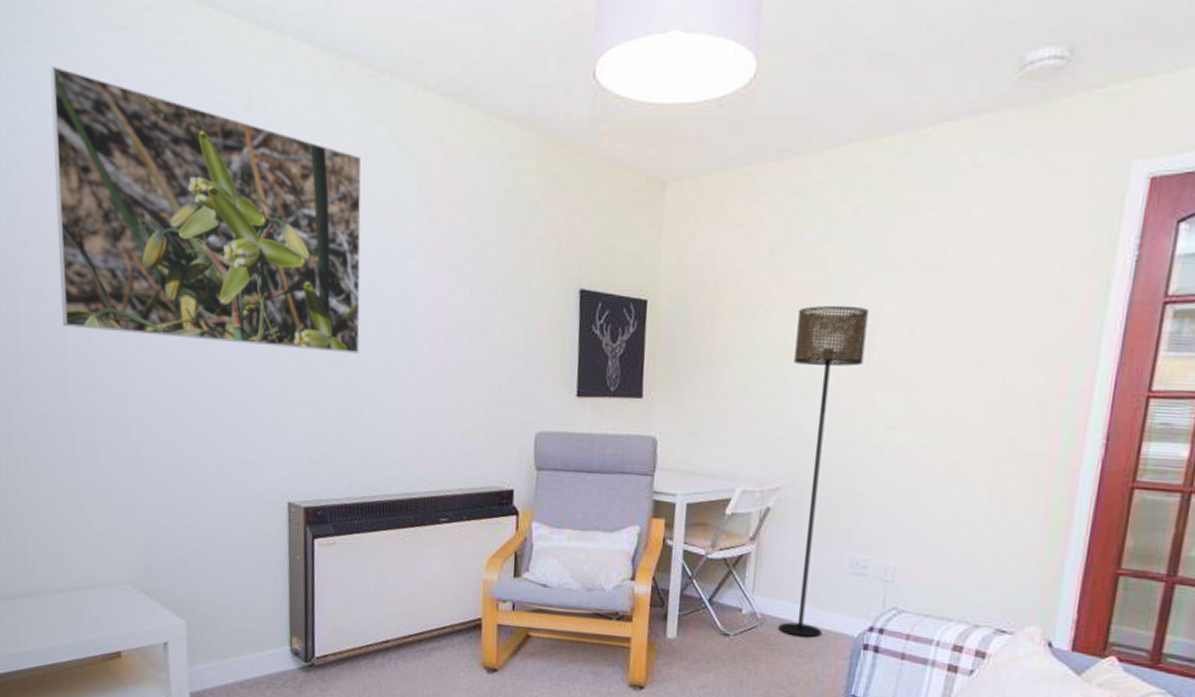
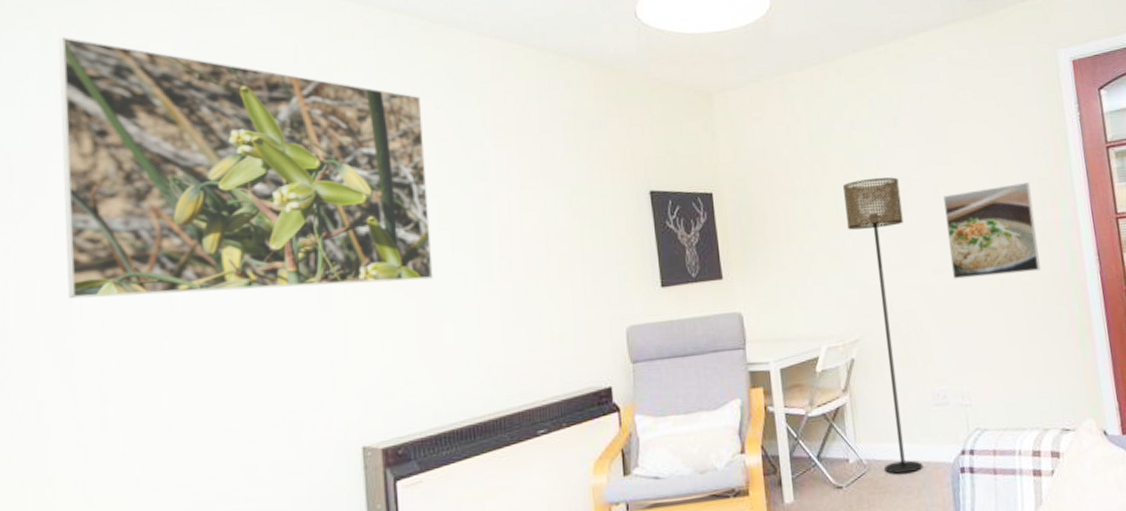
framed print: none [908,335,1039,447] -> present [943,183,1041,279]

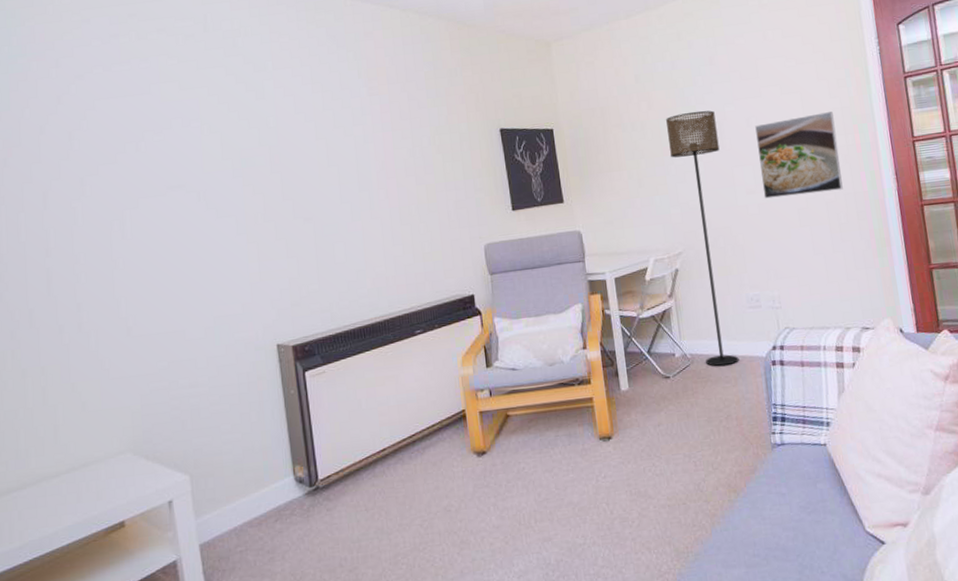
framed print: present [59,36,433,299] -> none [21,16,325,229]

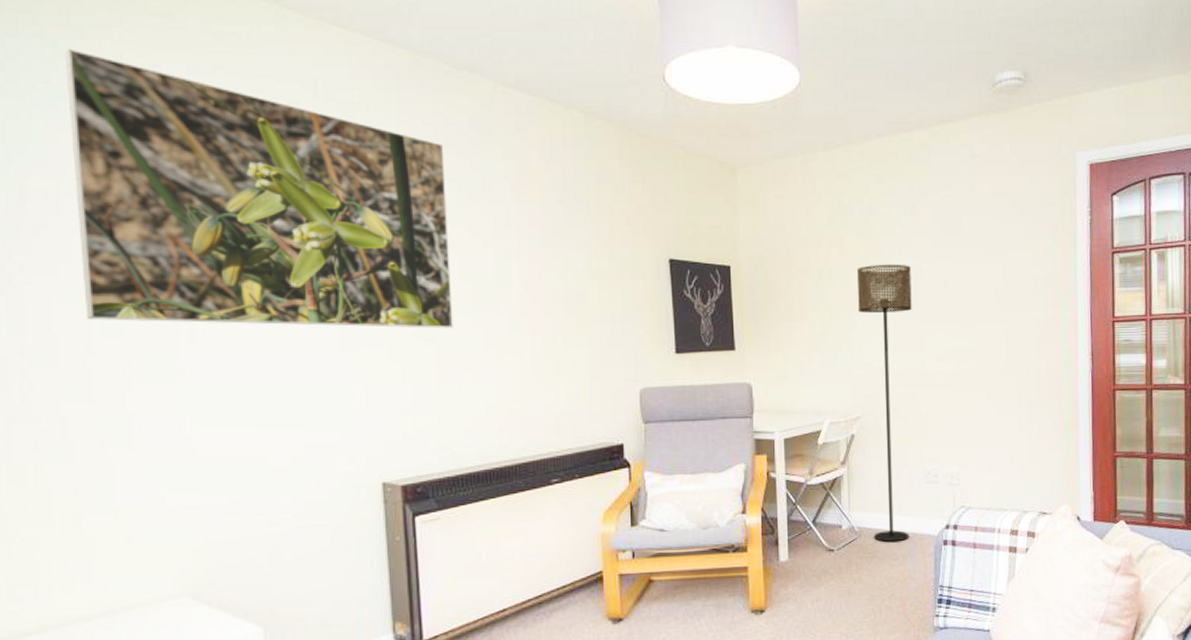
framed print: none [21,16,325,229] -> present [66,48,453,328]
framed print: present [755,112,843,199] -> none [952,281,1037,367]

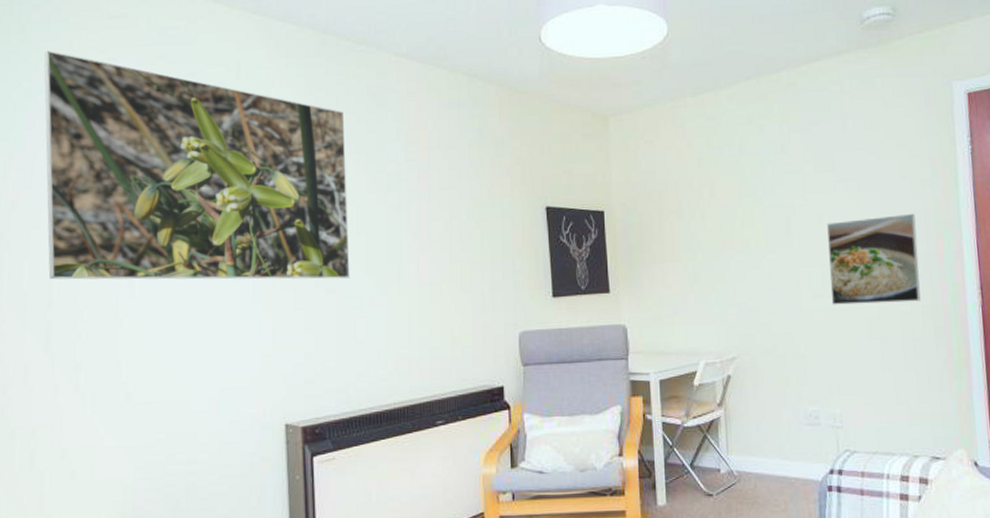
floor lamp: present [856,264,912,543] -> none [728,202,792,488]
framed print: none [952,281,1037,367] -> present [827,214,921,305]

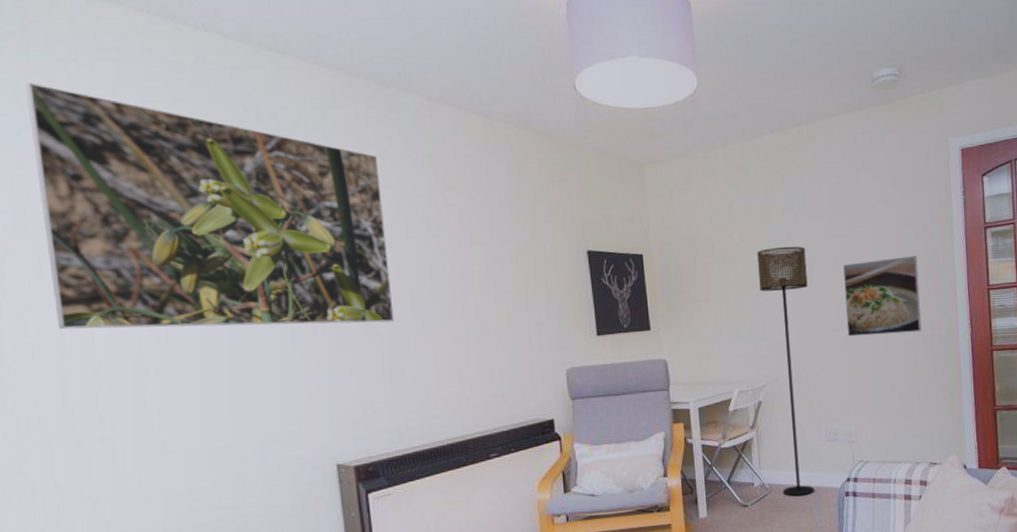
floor lamp: none [728,202,792,488] -> present [756,246,815,496]

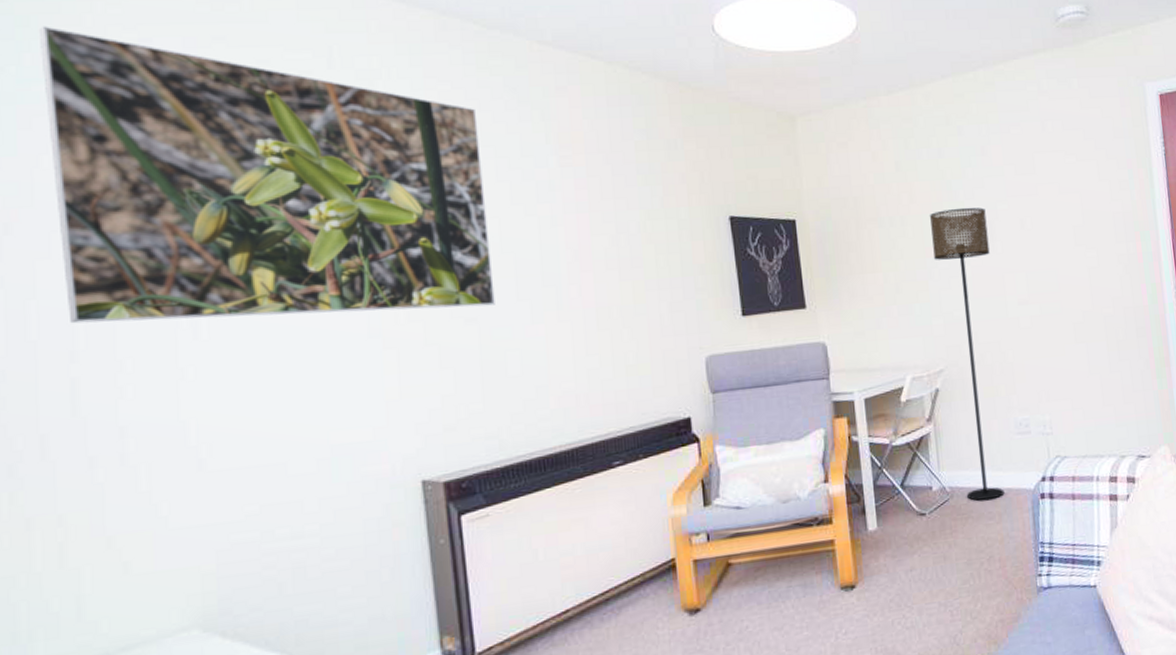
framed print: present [843,256,922,337] -> none [1030,216,1123,311]

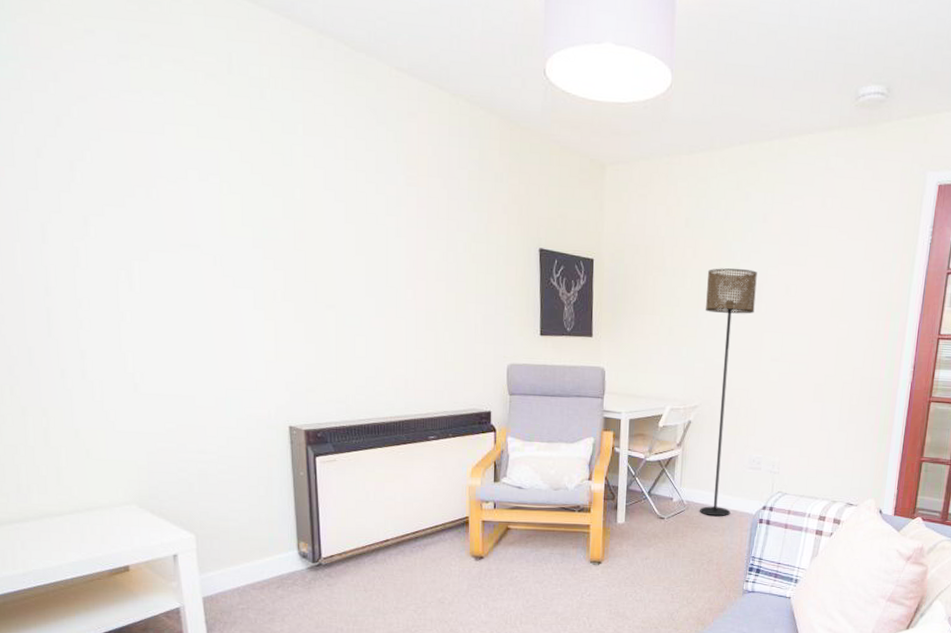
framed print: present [40,26,495,324] -> none [12,9,349,297]

